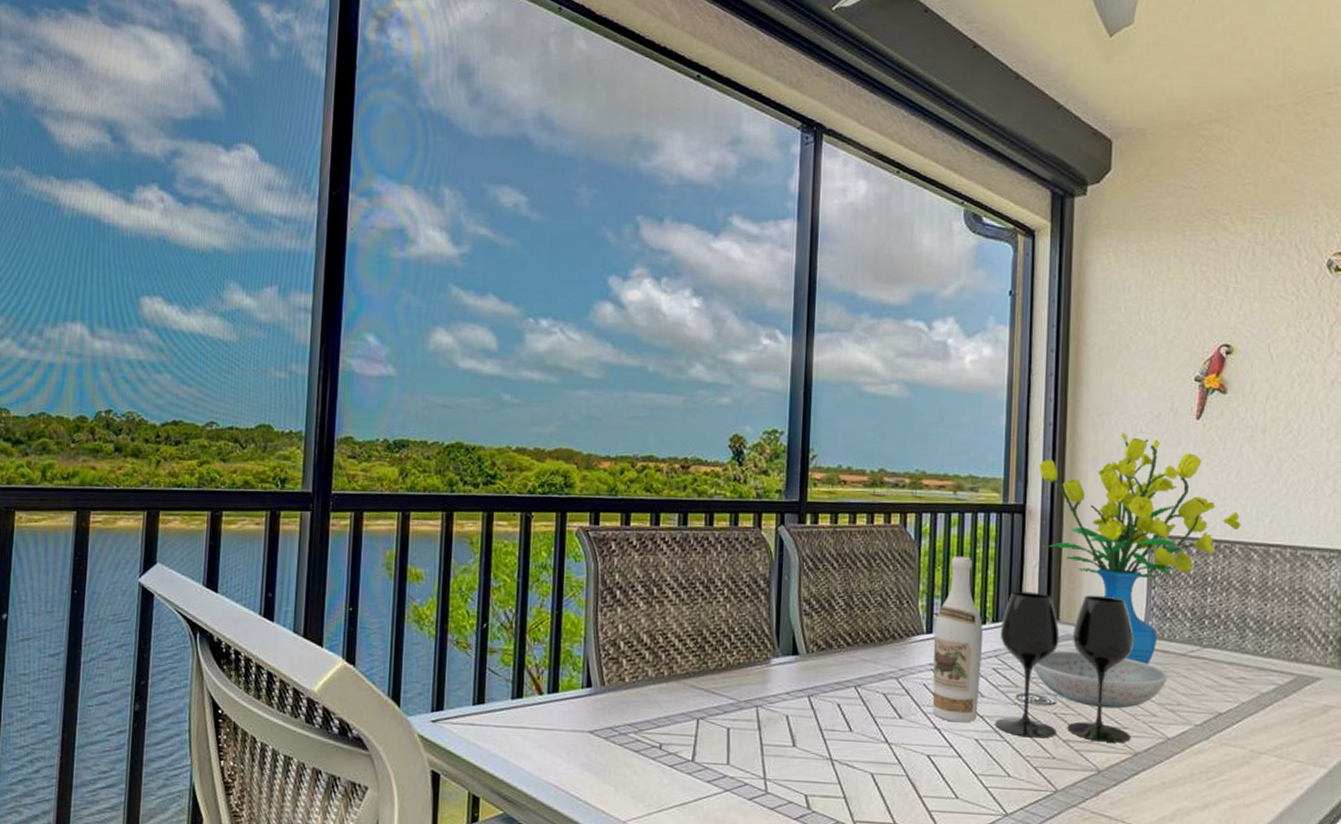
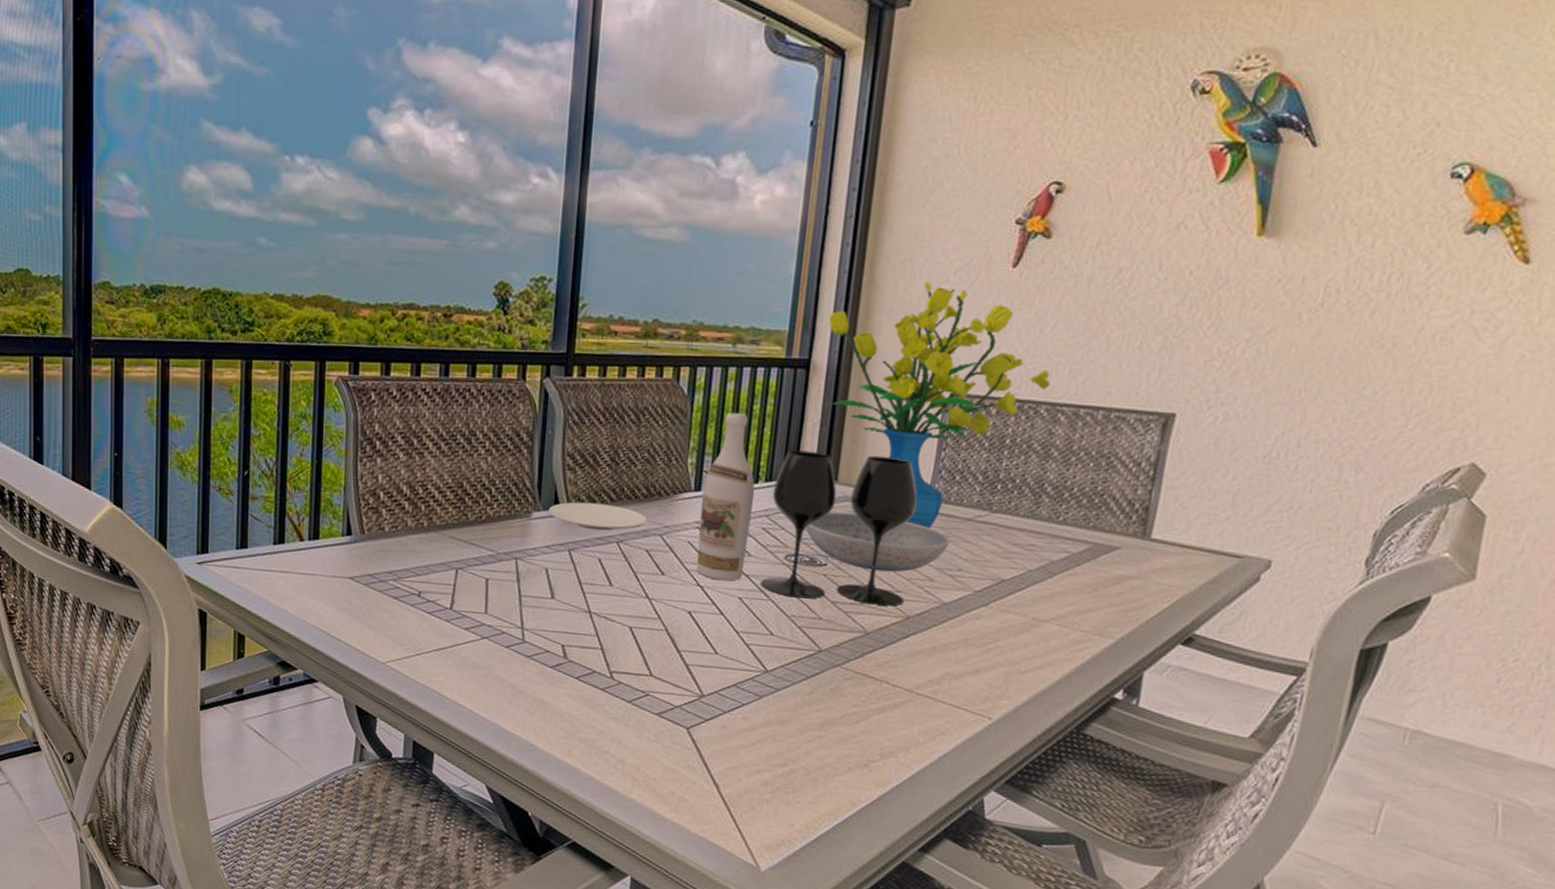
plate: none [787,647,883,675] -> present [548,502,647,531]

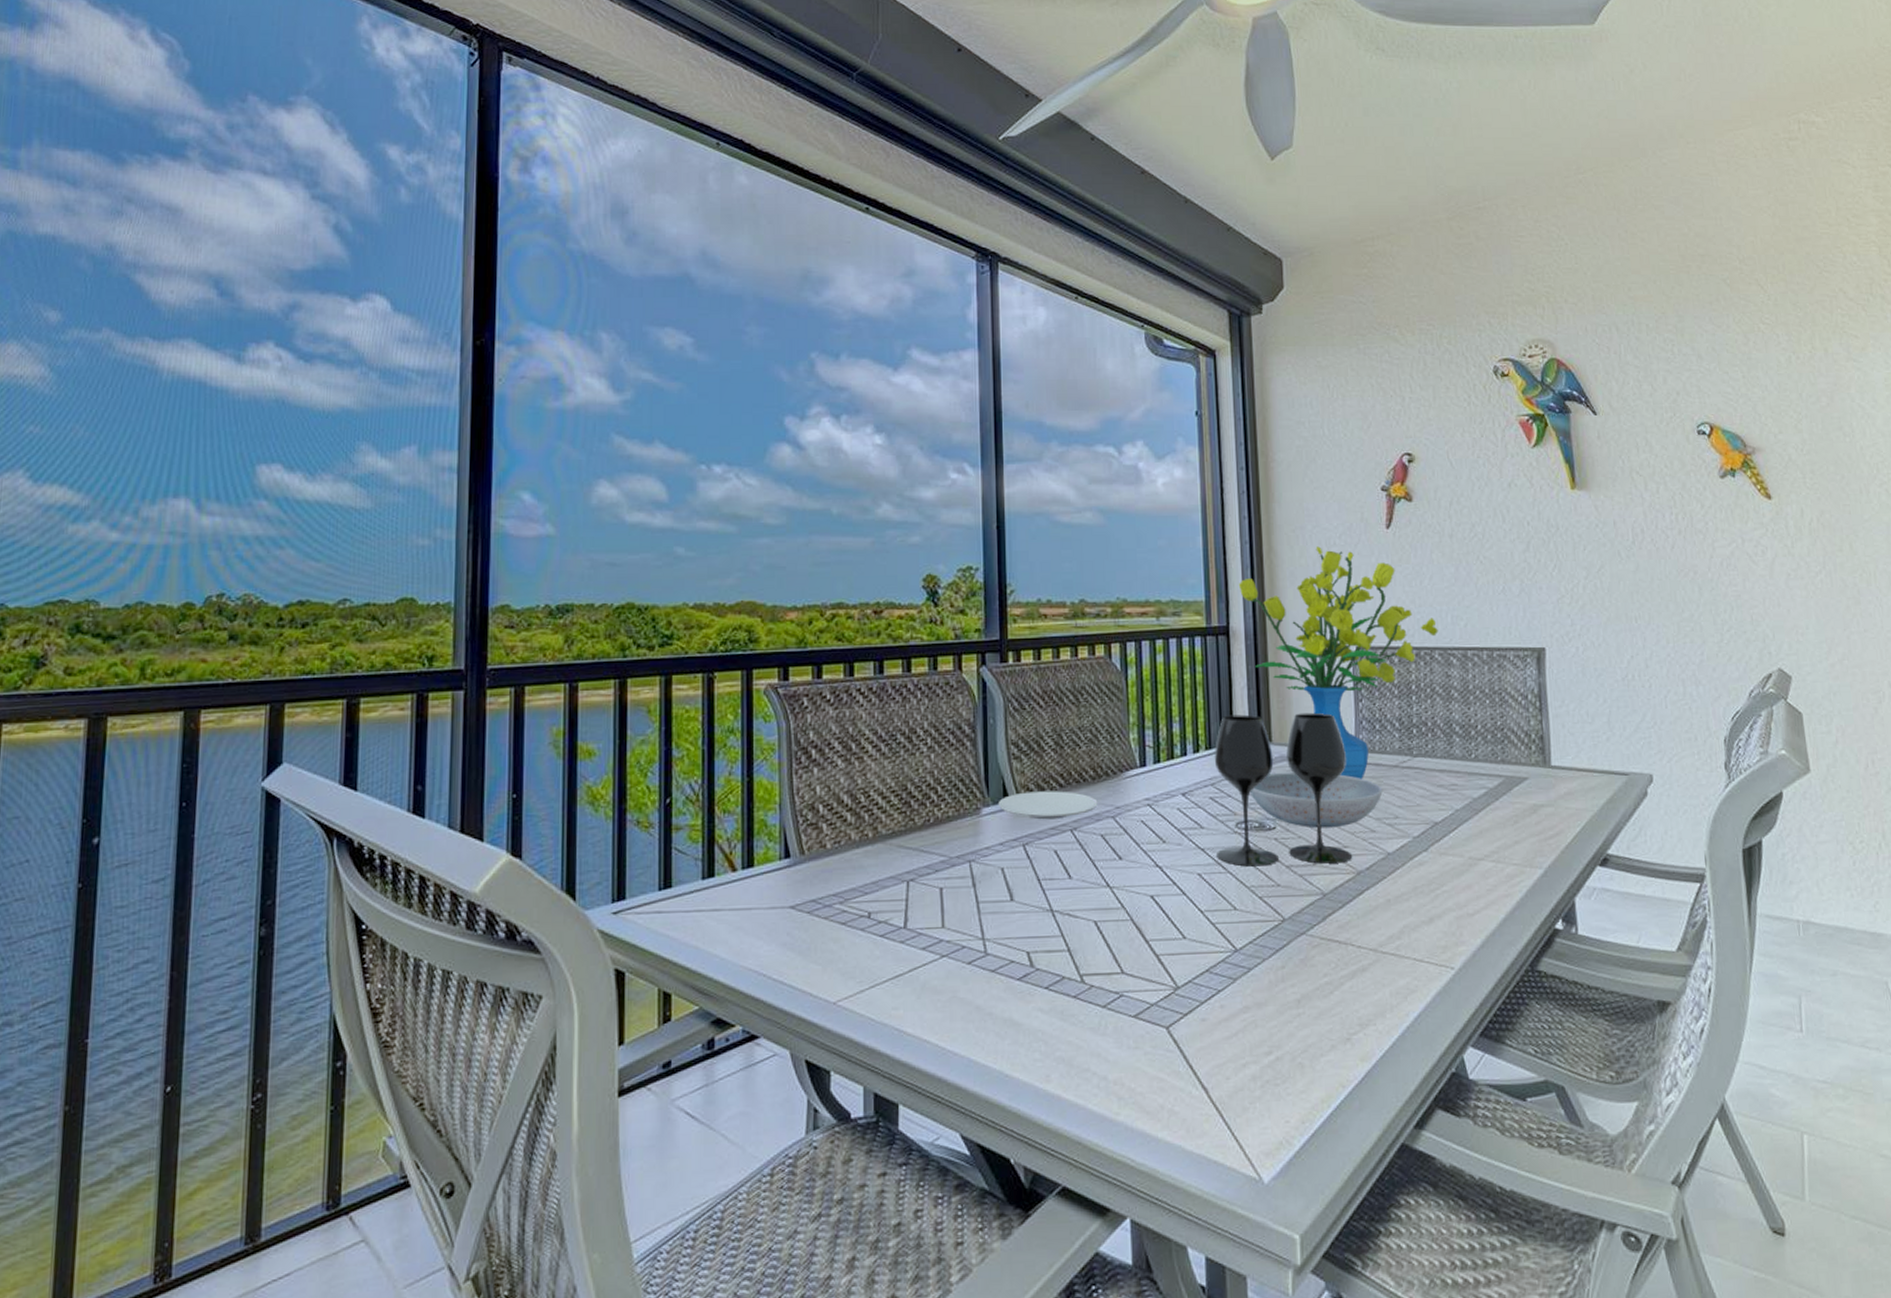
wine bottle: present [696,412,755,581] -> none [1147,683,1199,858]

